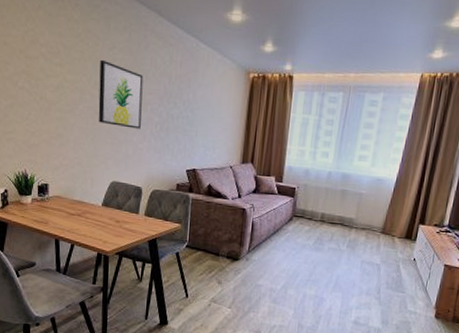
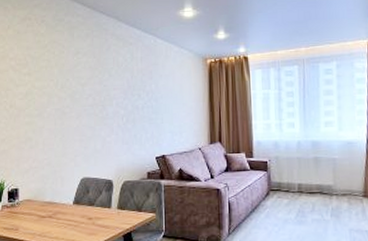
wall art: present [98,59,143,129] -> none [66,64,107,124]

